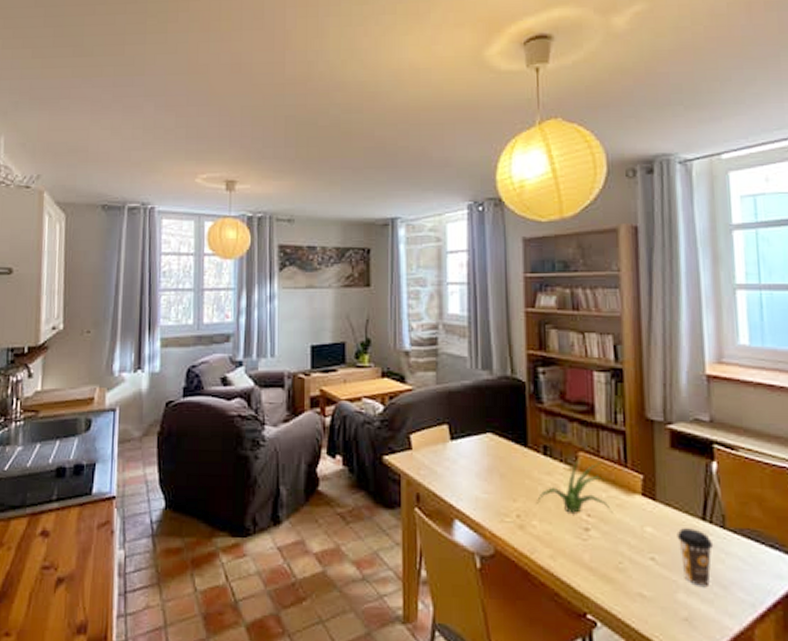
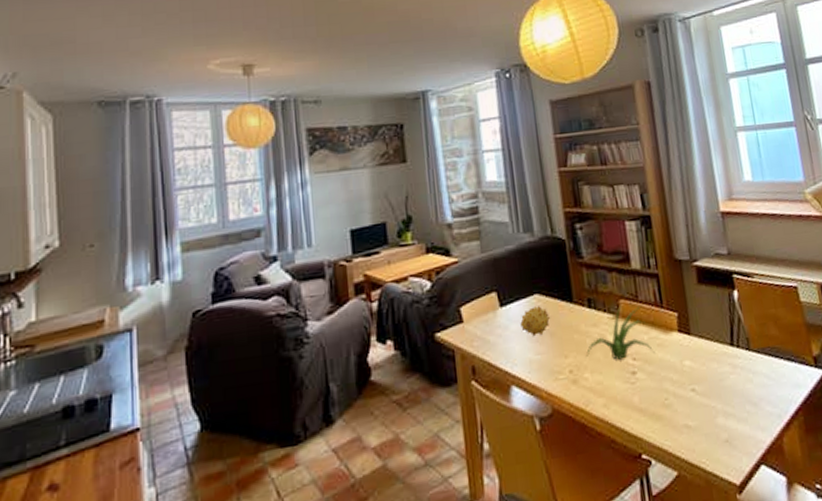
fruit: none [470,445,503,474] -> present [520,306,551,336]
coffee cup: present [677,528,713,586] -> none [711,355,743,408]

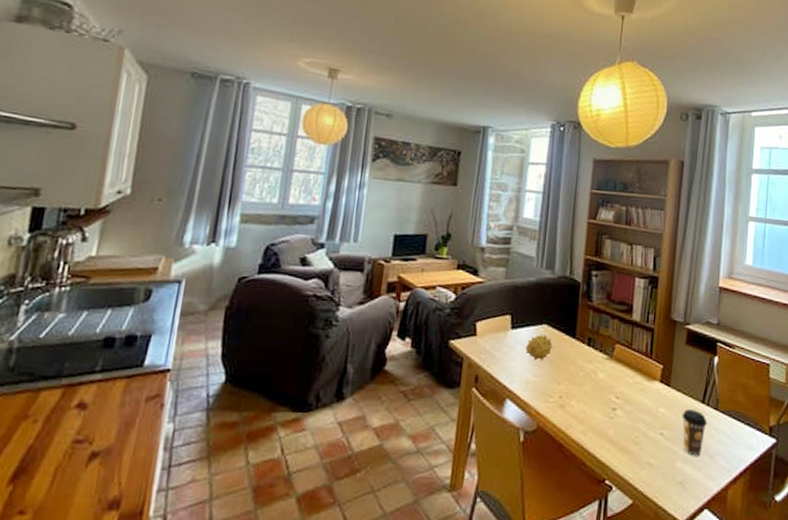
plant: present [585,306,655,360] -> none [576,349,636,397]
coffee cup: none [711,355,743,408] -> present [682,409,707,456]

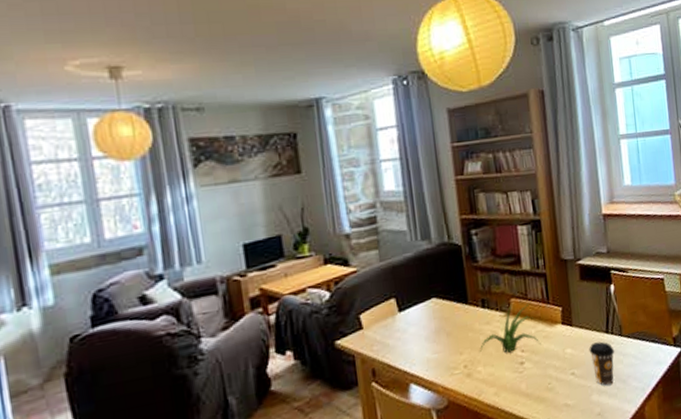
fruit: present [525,335,554,360] -> none [418,309,448,337]
plant: none [576,349,636,397] -> present [479,304,541,353]

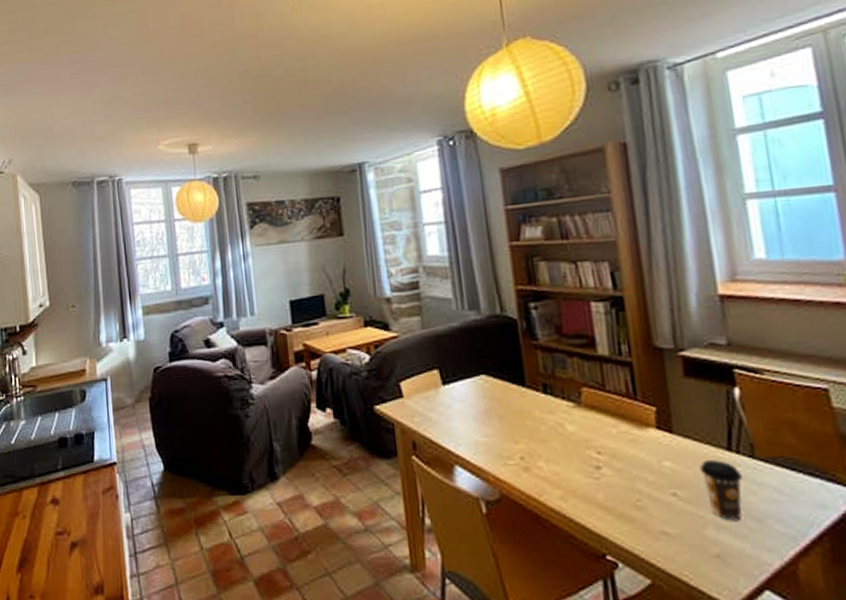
plant: present [479,304,541,353] -> none [539,394,626,452]

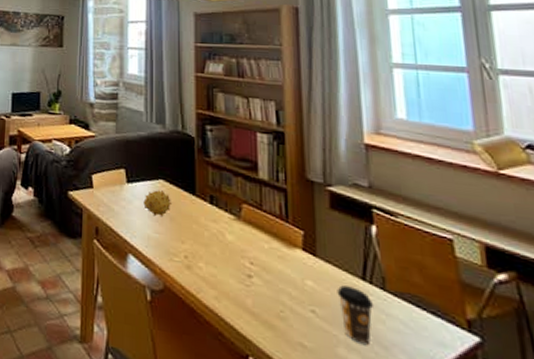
fruit: none [465,387,500,417] -> present [143,190,173,216]

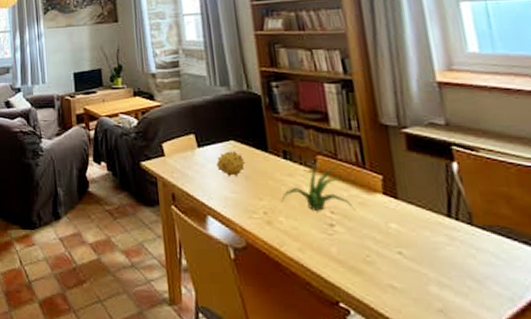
plant: none [202,210,275,265] -> present [280,161,356,212]
coffee cup: present [337,285,373,345] -> none [422,225,462,280]

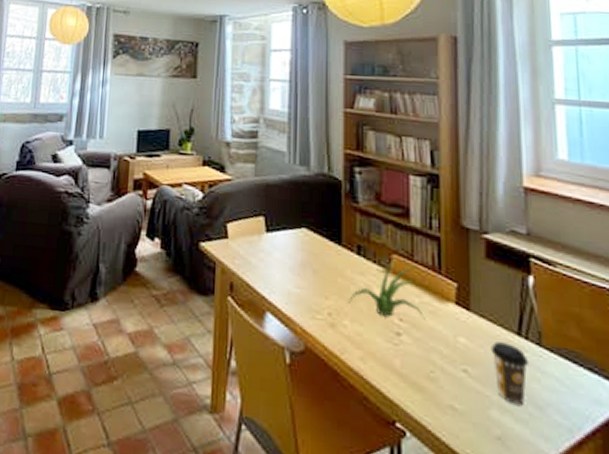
fruit: present [216,151,246,176] -> none [284,240,316,269]
coffee cup: none [422,225,462,280] -> present [491,342,528,405]

